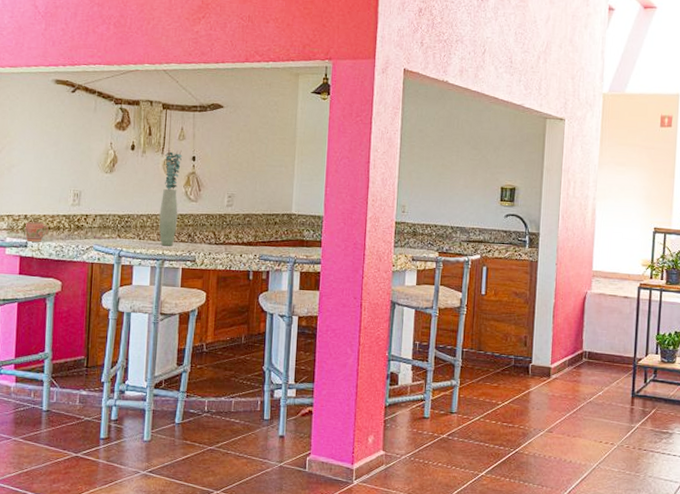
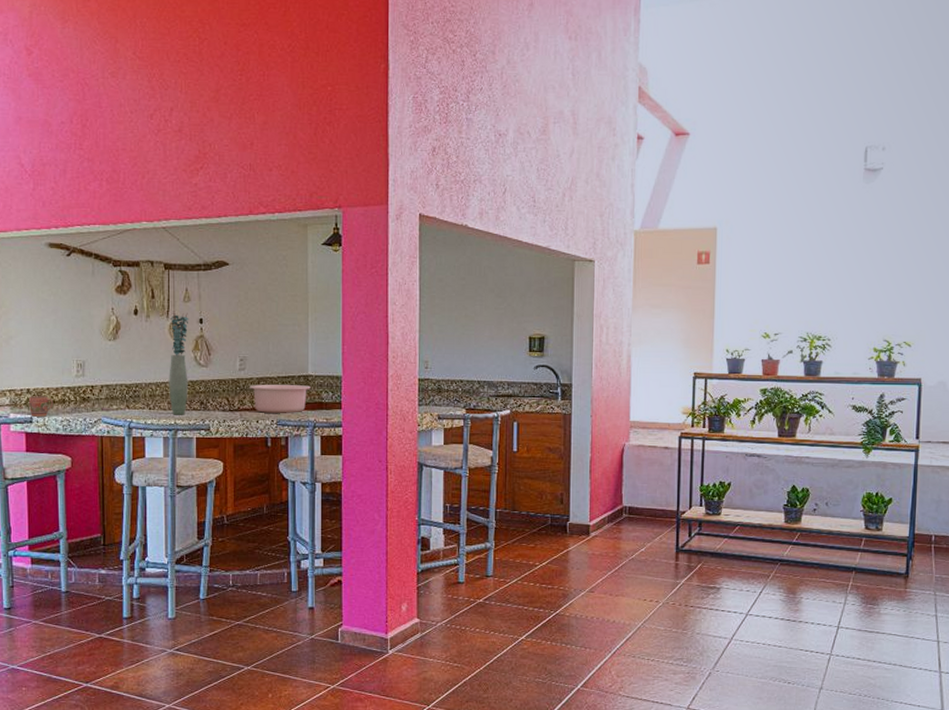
bowl: none [236,220,293,250] -> present [250,384,311,414]

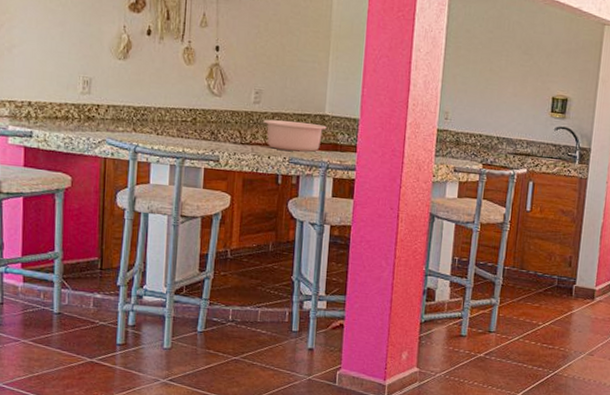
mug: present [29,396,54,417] -> none [30,109,56,132]
vase: present [169,311,189,416] -> none [178,35,205,145]

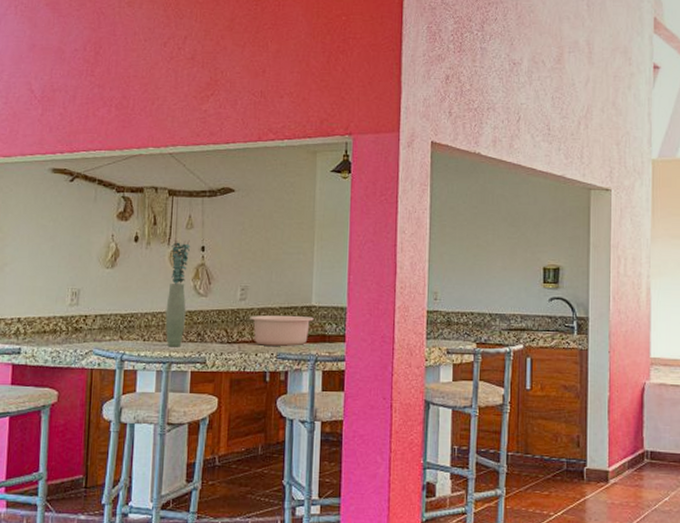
vase: none [178,35,205,145] -> present [165,238,191,348]

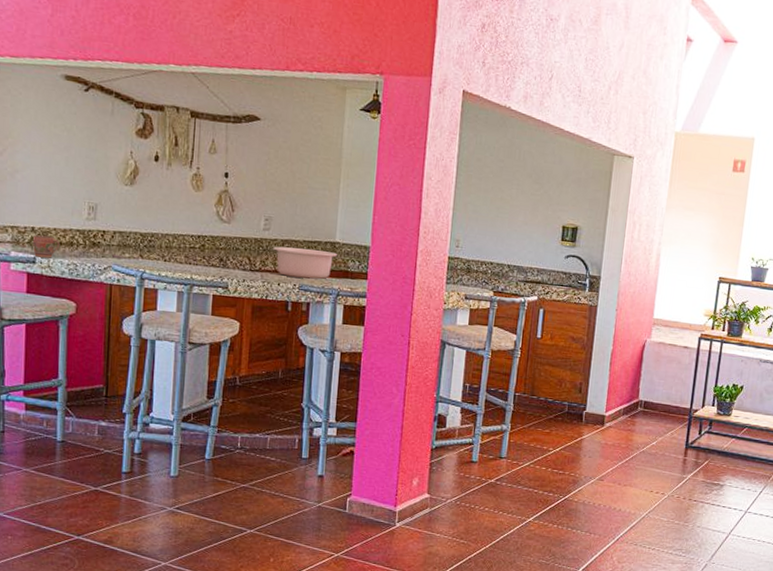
mug: none [18,325,45,348] -> present [33,235,60,258]
vase: present [165,238,191,348] -> none [186,161,214,271]

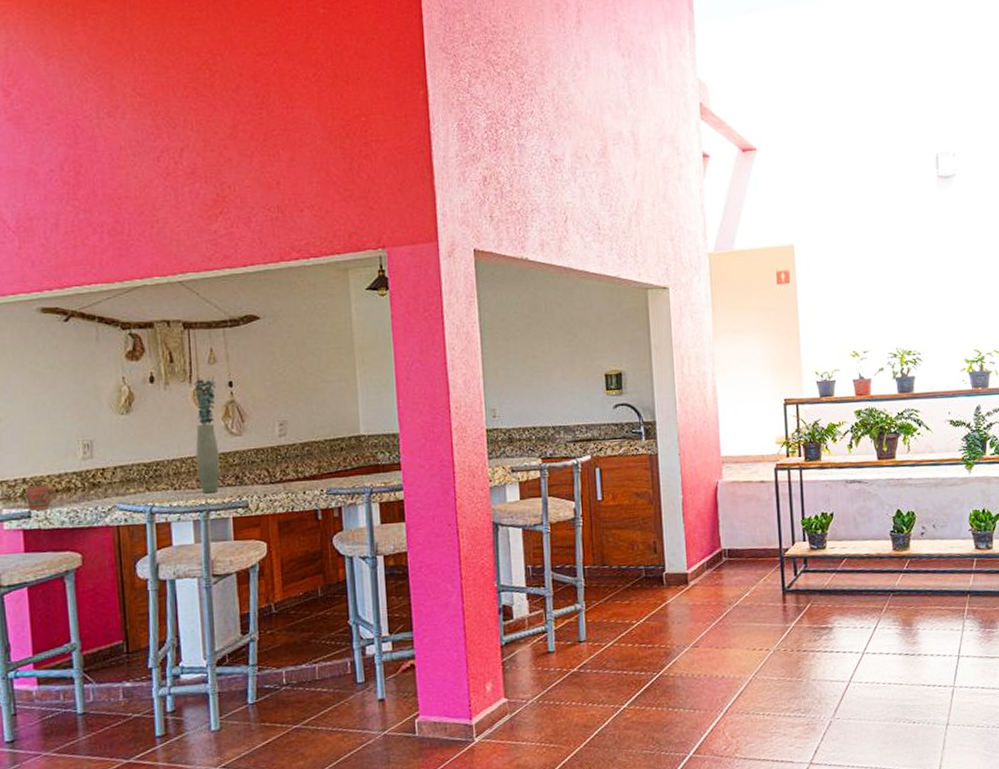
vase: none [186,161,214,271] -> present [194,375,220,495]
bowl: present [273,246,337,280] -> none [292,447,364,483]

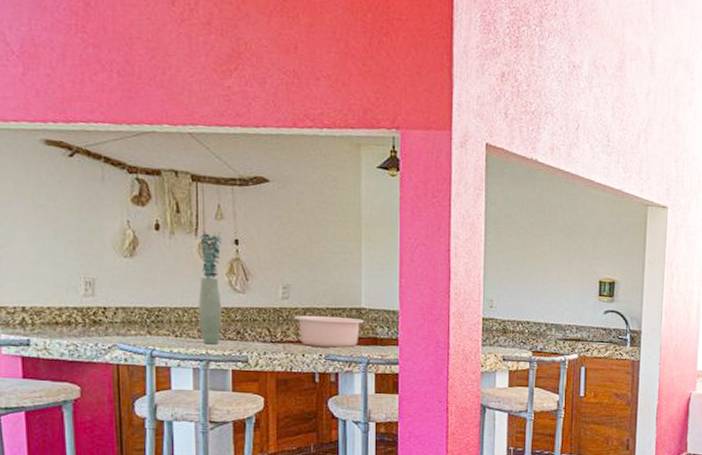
mug: present [25,485,57,510] -> none [25,315,57,340]
bowl: none [292,447,364,483] -> present [294,315,364,349]

